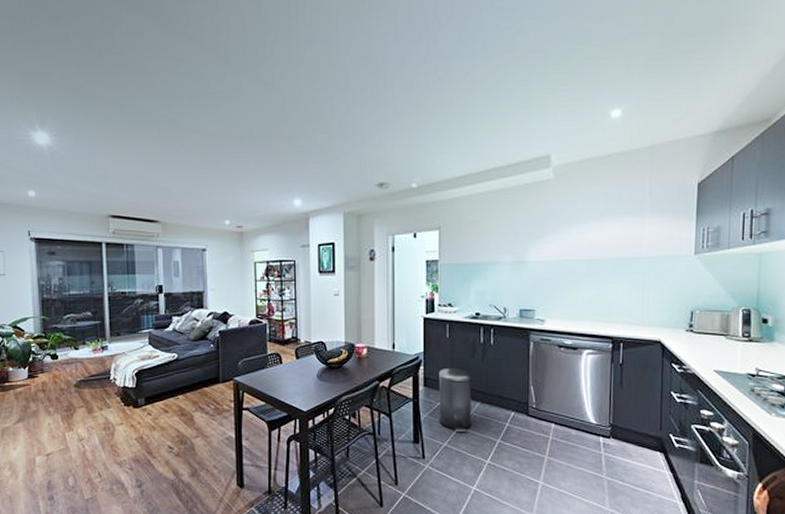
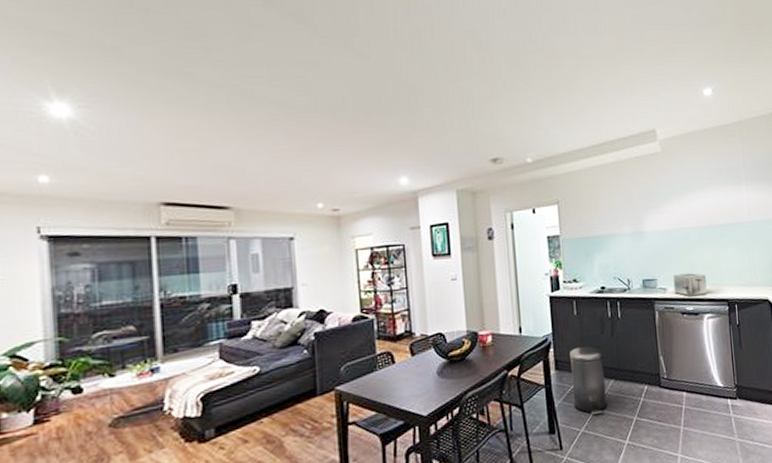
toaster: none [553,306,591,331] -> present [673,272,707,297]

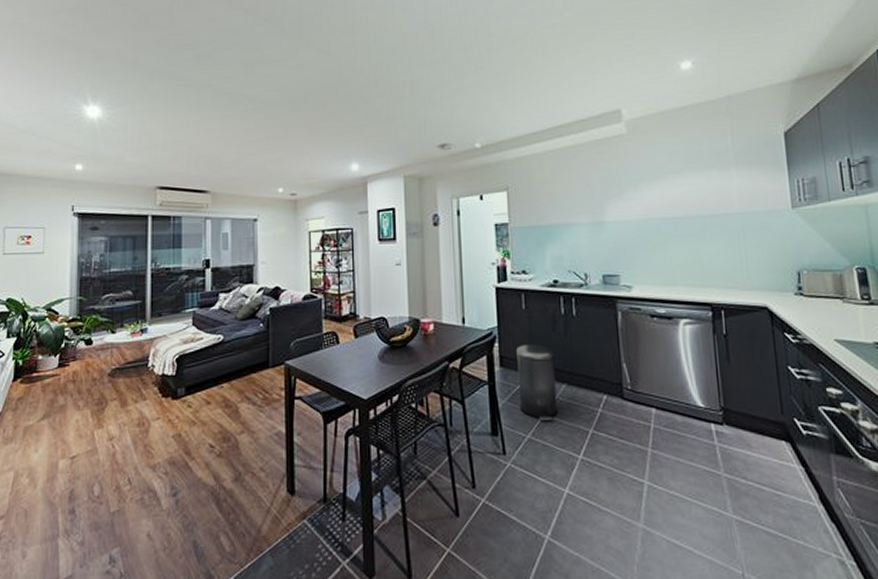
toaster: present [673,272,707,297] -> none [640,269,684,298]

